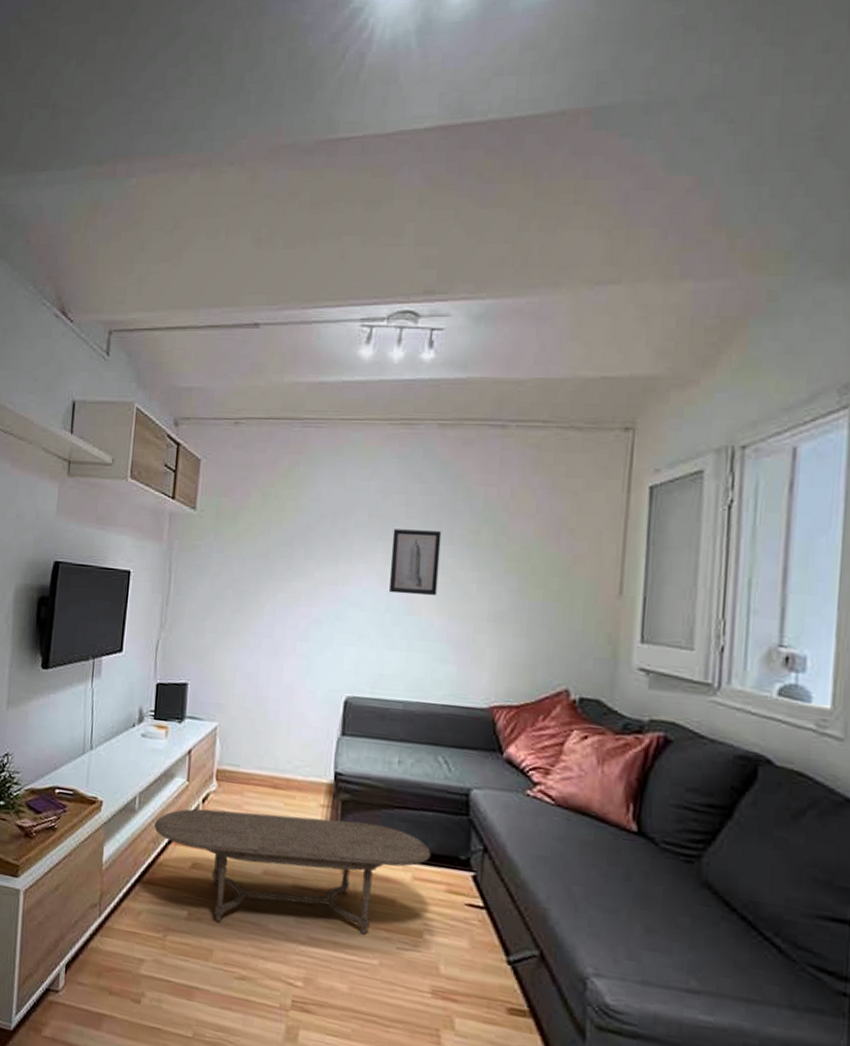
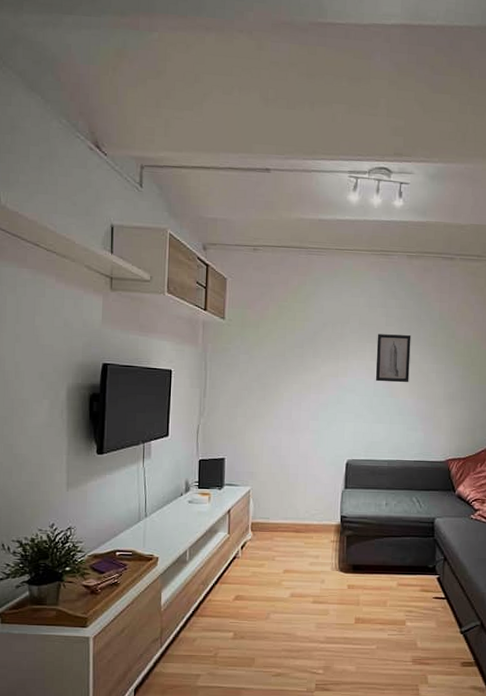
coffee table: present [154,808,431,935] -> none [203,550,410,637]

